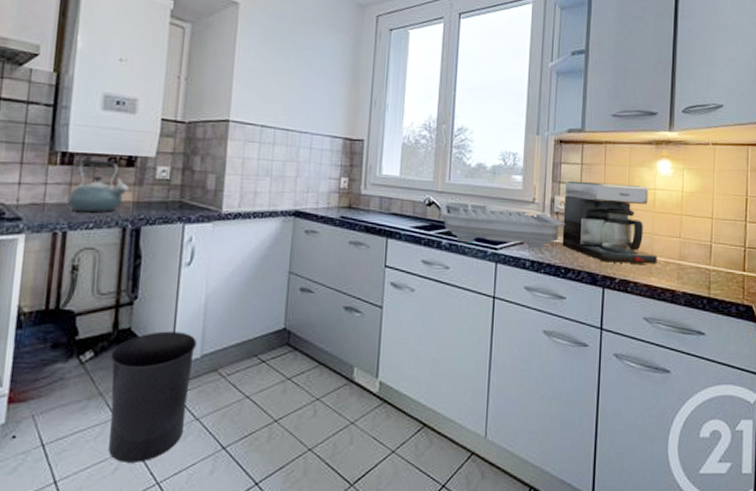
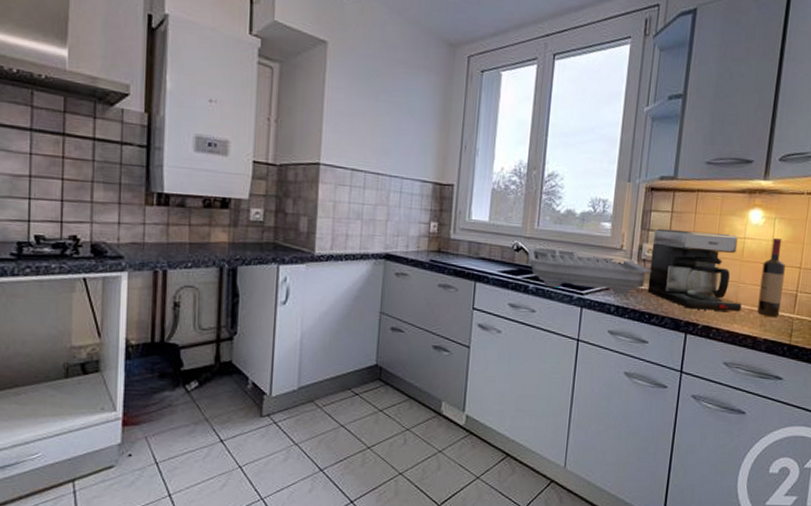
kettle: present [66,159,129,213] -> none [165,200,224,253]
waste bin: present [108,331,196,462] -> none [214,364,293,480]
wine bottle: none [673,189,697,270] -> present [757,238,785,318]

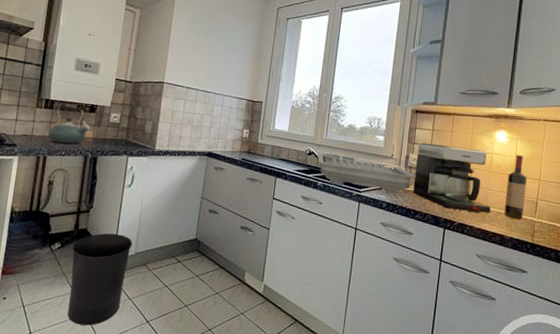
kettle: none [165,200,224,253] -> present [47,105,91,145]
waste bin: none [214,364,293,480] -> present [67,233,132,326]

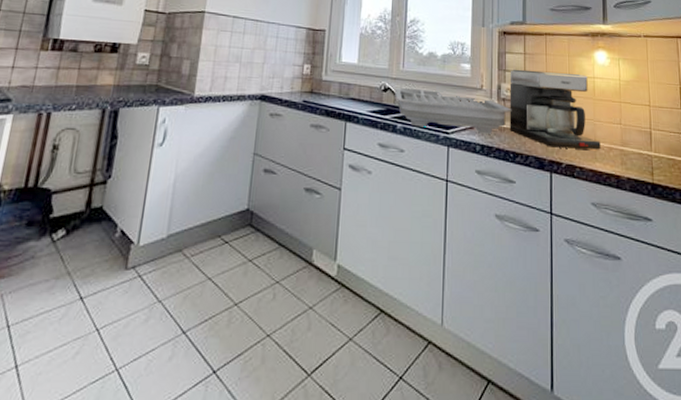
kettle: present [47,105,91,145] -> none [53,45,112,95]
waste bin: present [67,233,132,326] -> none [71,210,164,347]
wine bottle: present [504,155,527,221] -> none [614,78,638,156]

